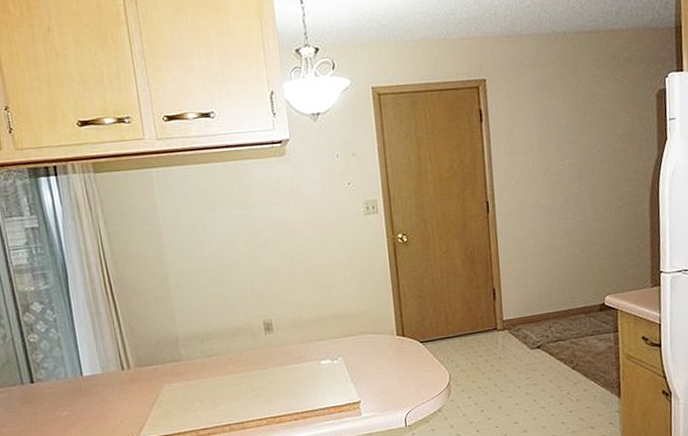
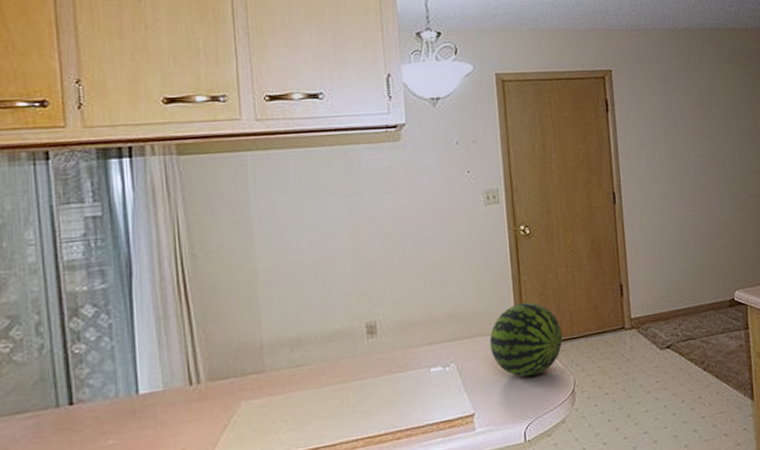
fruit: none [372,304,439,371] -> present [490,302,563,377]

